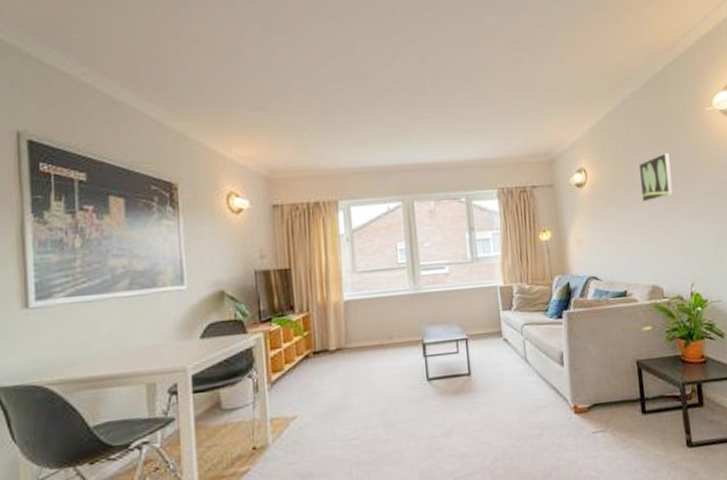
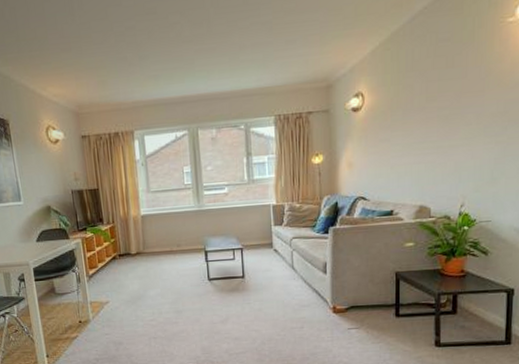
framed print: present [638,152,673,202] -> none [419,71,457,125]

